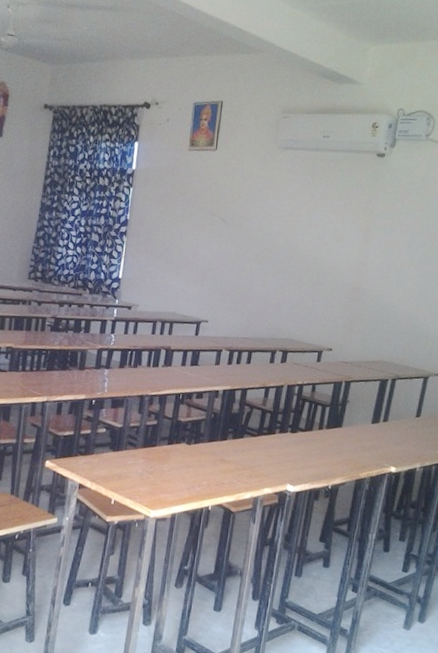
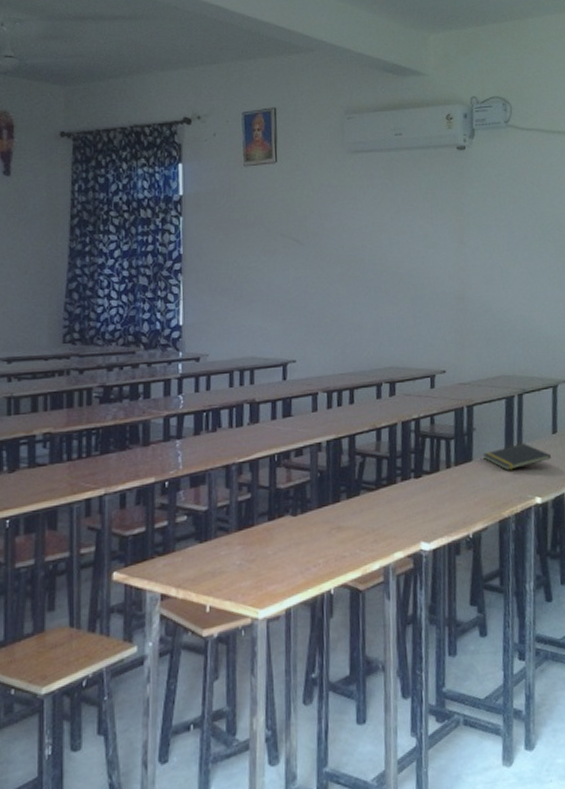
notepad: none [351,420,412,441] -> present [482,442,552,471]

